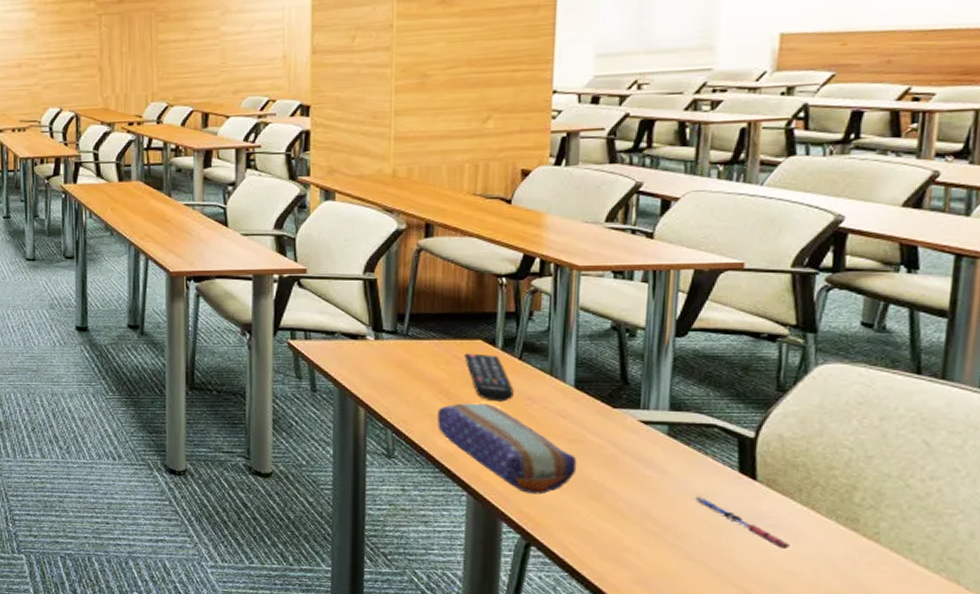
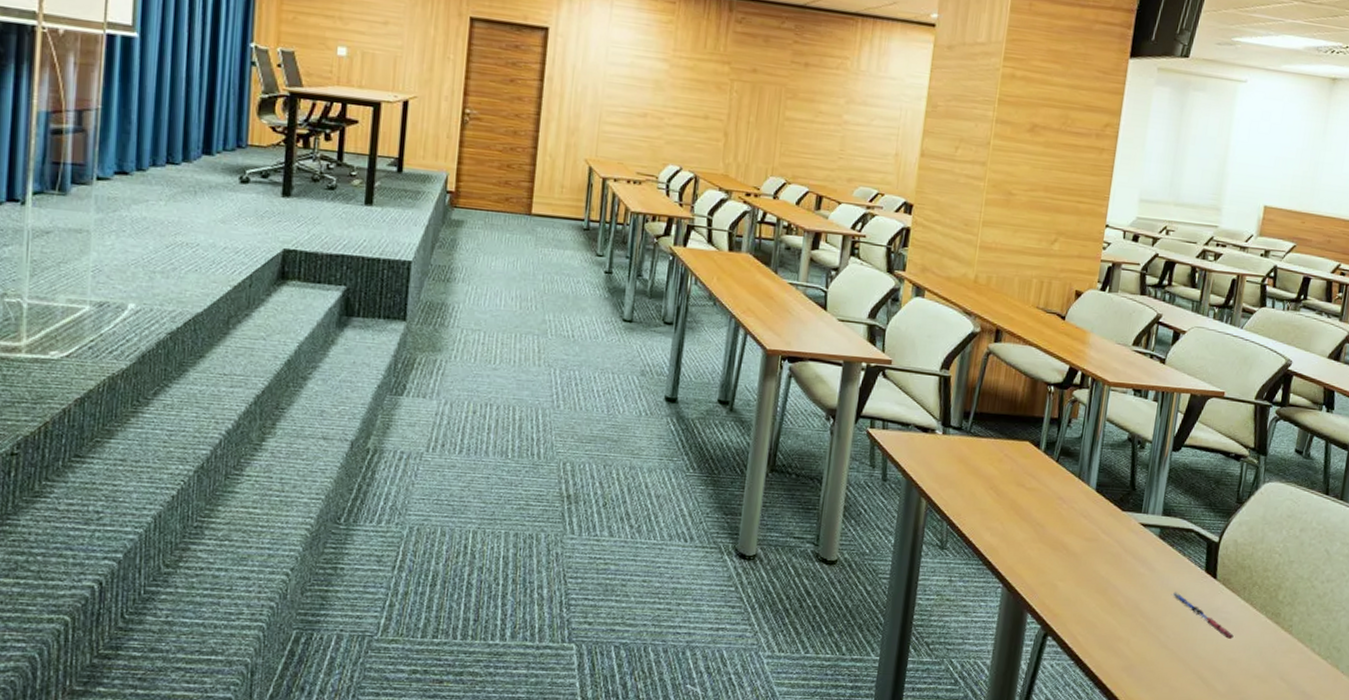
pencil case: present [438,403,577,495] -> none [985,499,1091,588]
remote control: present [464,353,514,402] -> none [1013,453,1050,500]

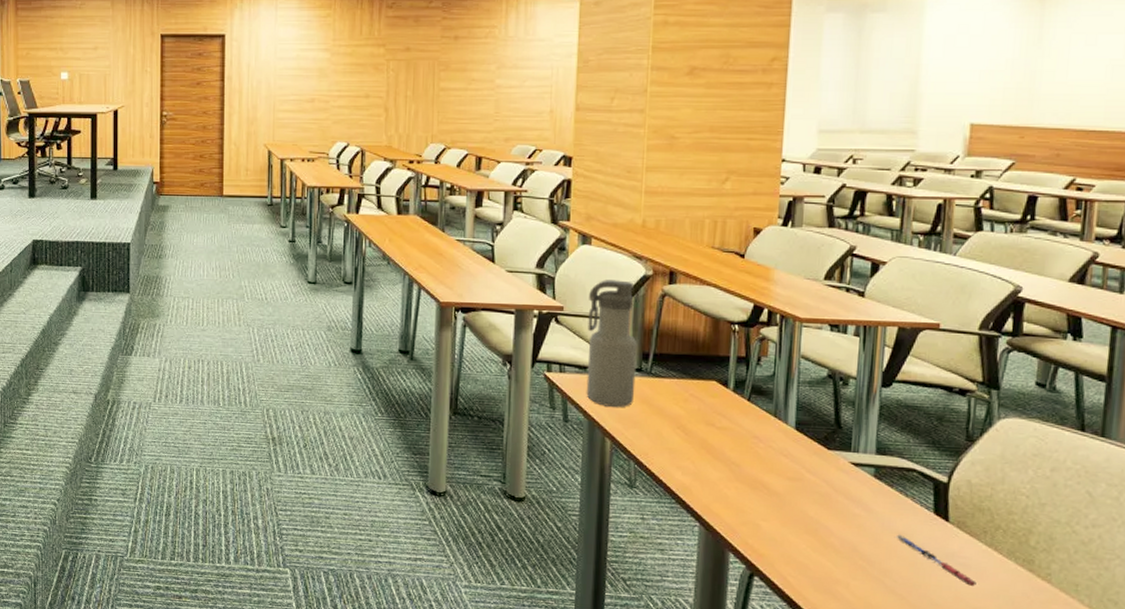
water bottle: none [906,334,961,467] -> present [586,280,637,408]

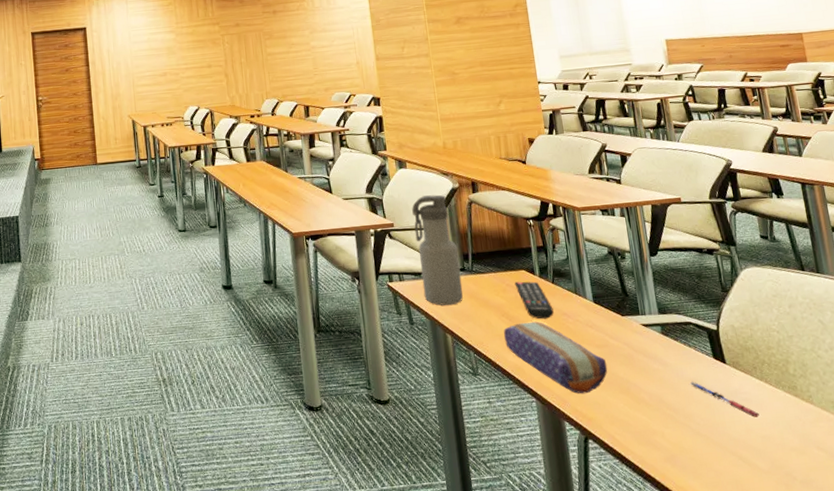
pencil case: none [675,438,796,528] -> present [503,321,608,394]
remote control: none [700,393,743,439] -> present [514,281,554,319]

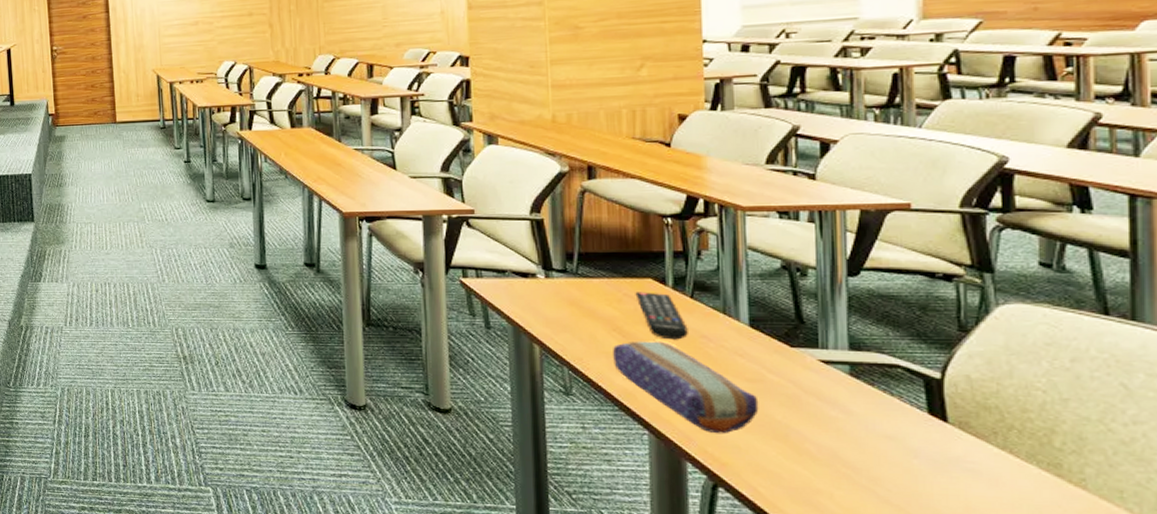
water bottle: present [412,194,464,306] -> none [501,179,562,312]
pen: present [690,381,759,418] -> none [884,438,991,496]

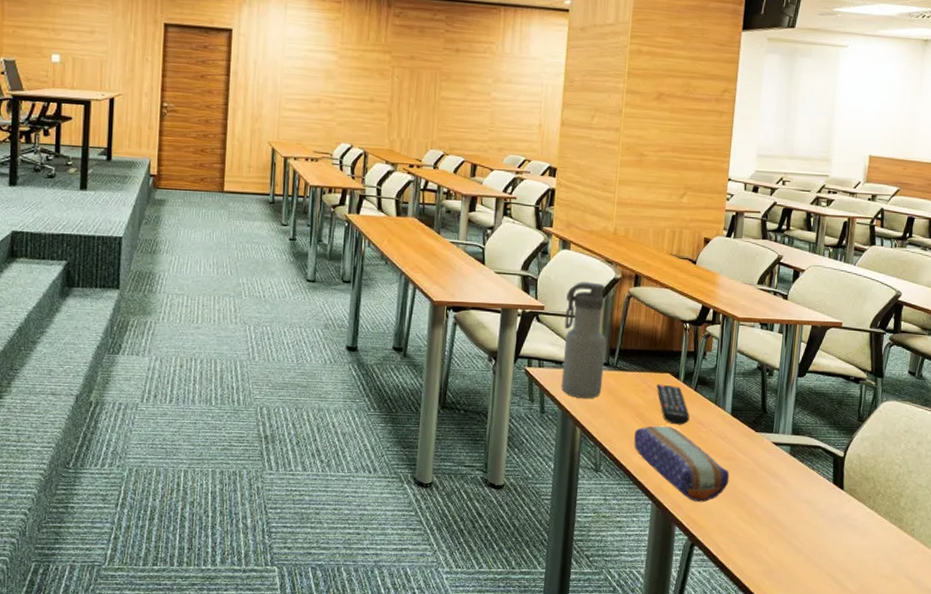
water bottle: none [501,179,562,312] -> present [561,282,606,399]

